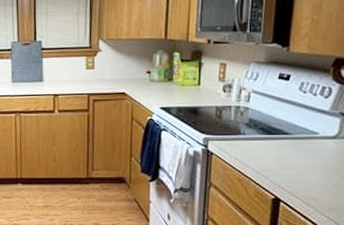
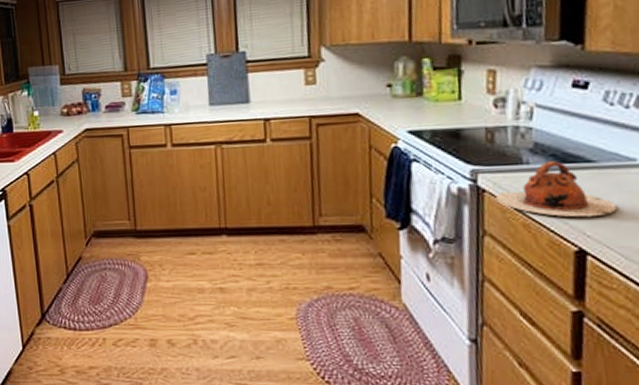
teapot: none [220,133,302,175] -> present [496,161,617,218]

